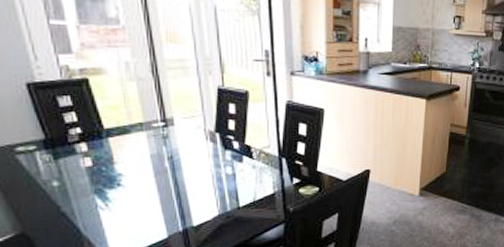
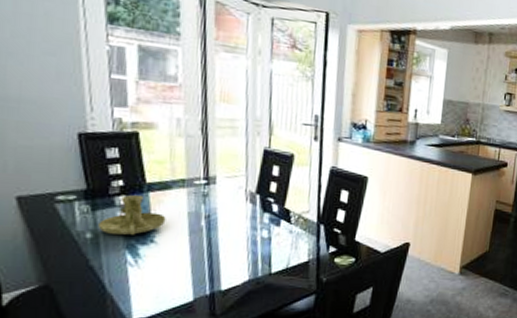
candle holder: none [63,140,130,181] -> present [98,194,166,235]

